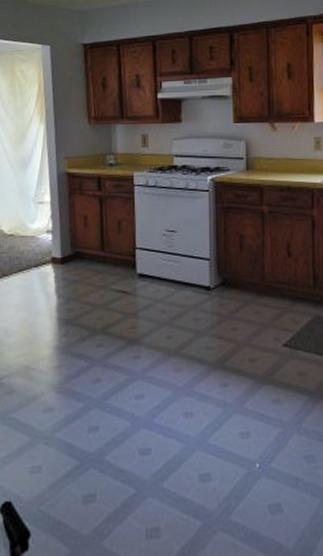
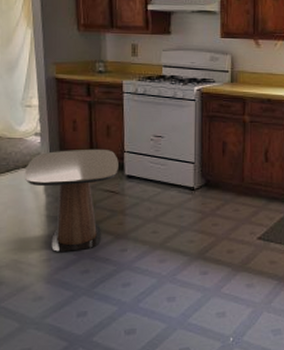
side table: none [36,245,130,358] -> present [24,149,119,252]

